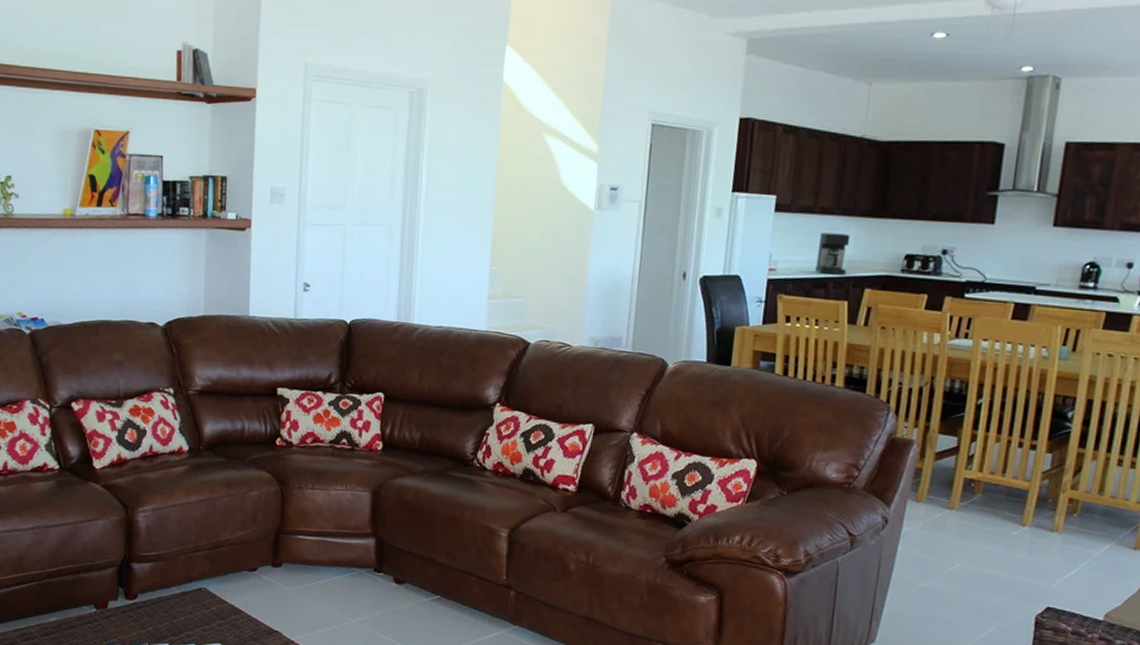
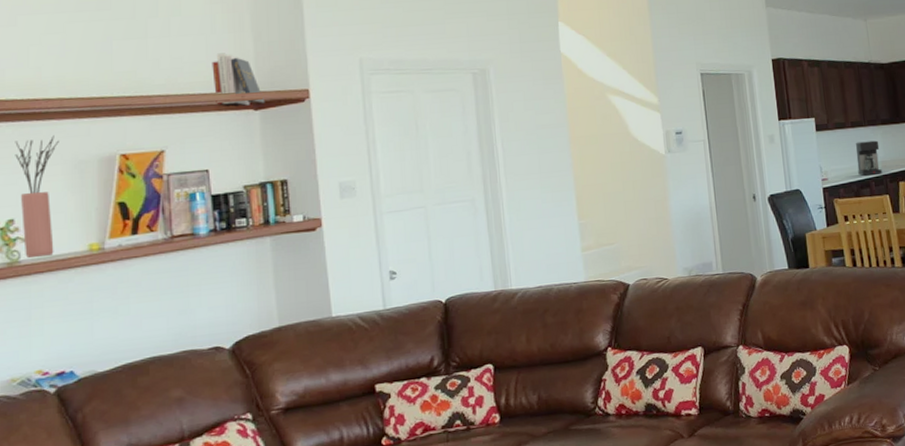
vase: none [16,104,49,214] -> present [15,135,59,259]

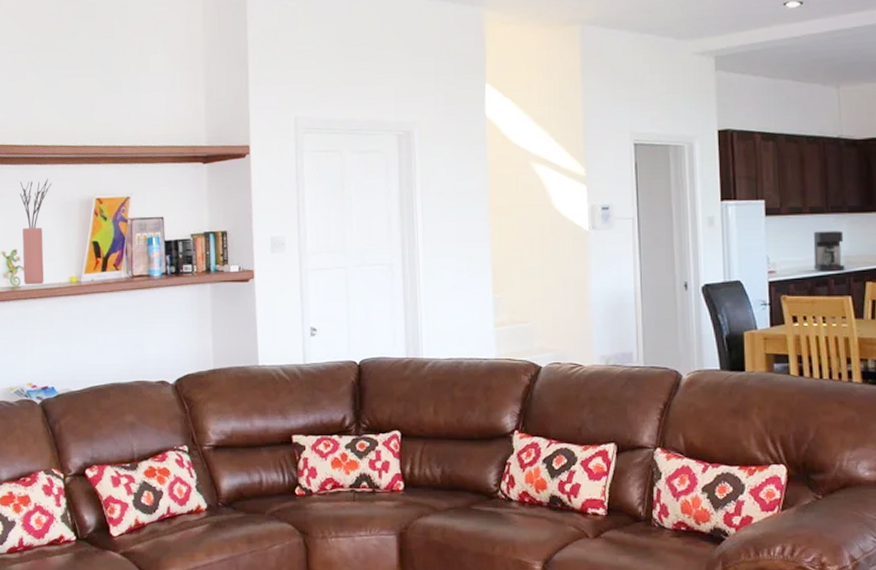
books: present [212,53,266,107] -> none [170,108,213,160]

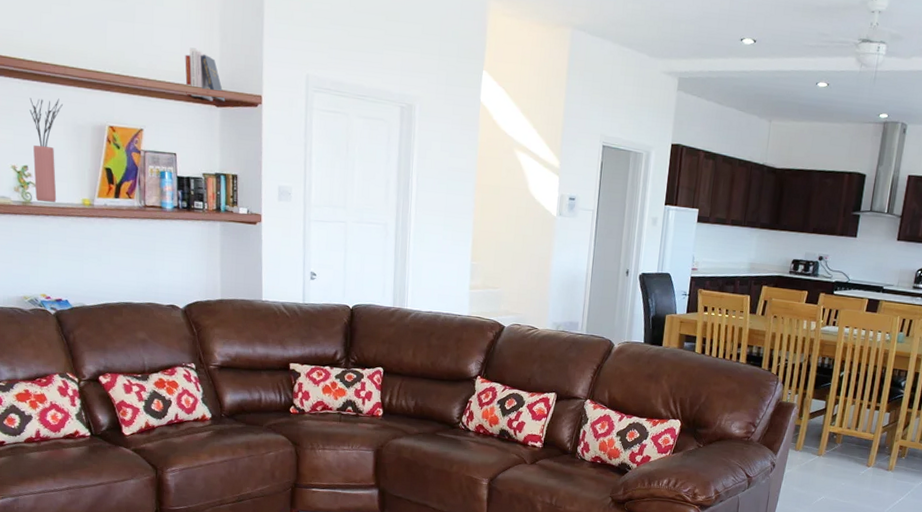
books: none [170,108,213,160] -> present [185,47,226,103]
coffee maker: present [813,231,845,271] -> none [726,240,753,275]

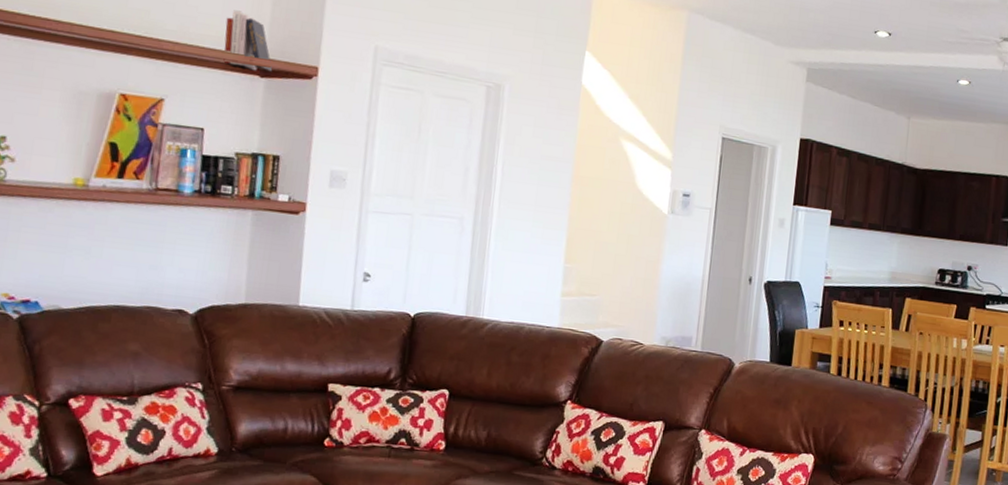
vase: present [29,98,63,203] -> none [11,57,63,181]

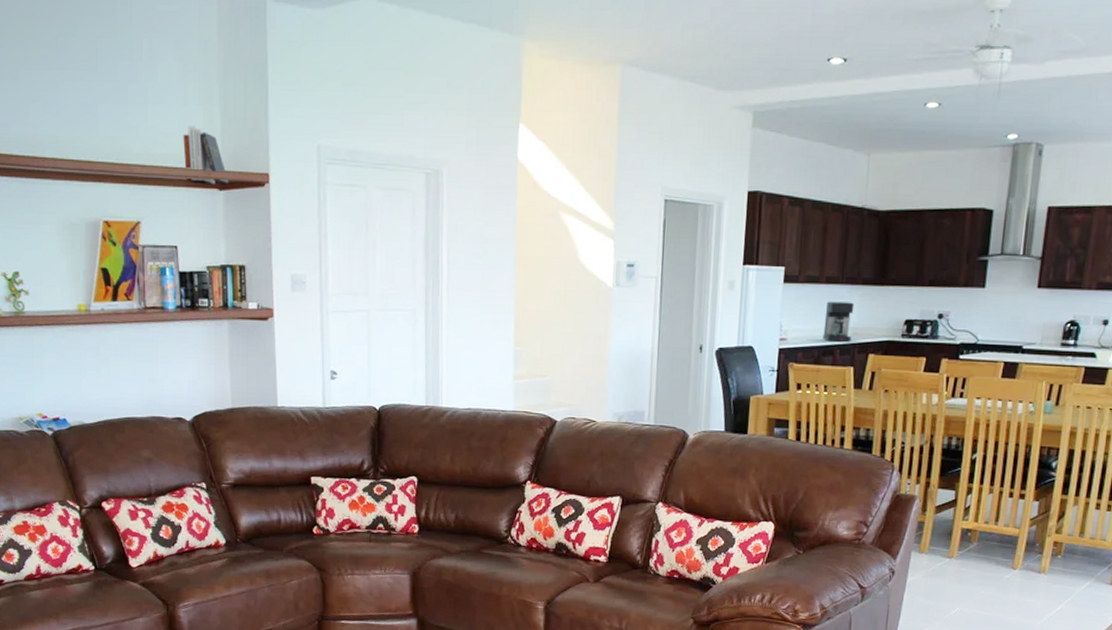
coffee maker: none [864,246,894,285] -> present [823,301,855,342]

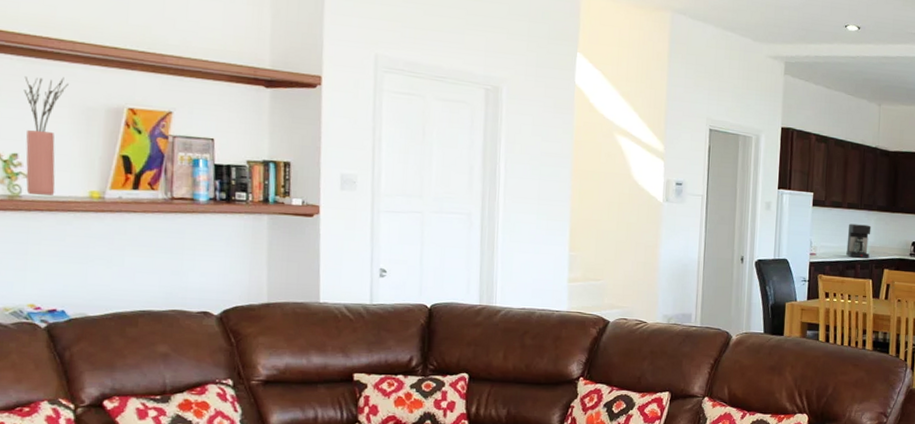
vase: none [18,195,54,311] -> present [23,76,69,196]
books: present [183,126,229,185] -> none [227,23,277,83]

